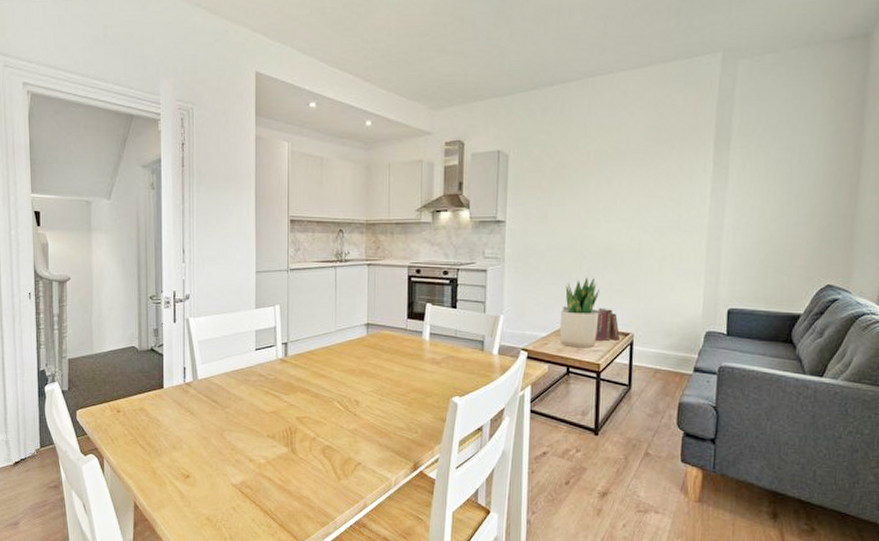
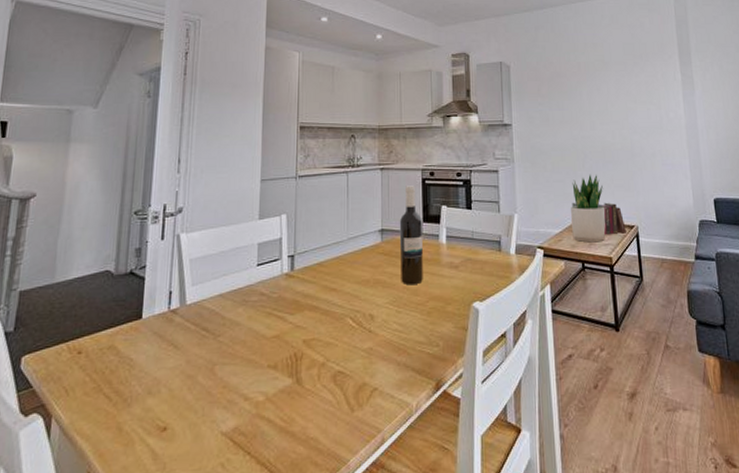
wine bottle: none [383,282,407,377] -> present [399,186,424,285]

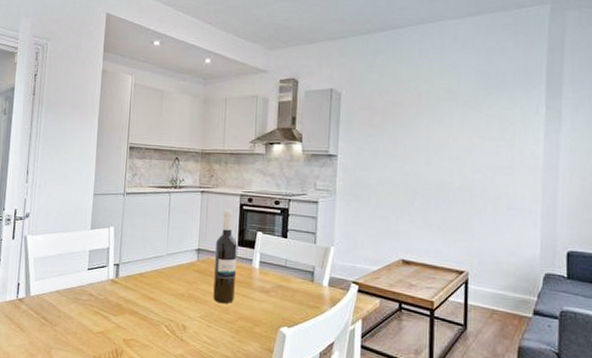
planter: present [570,174,606,243] -> none [391,213,433,285]
books: present [571,202,626,234] -> none [391,241,454,279]

